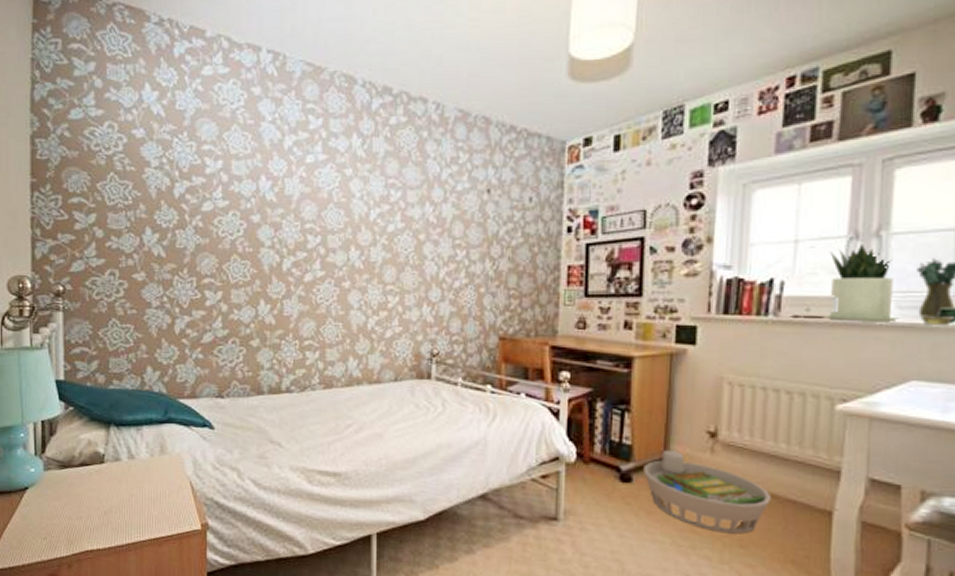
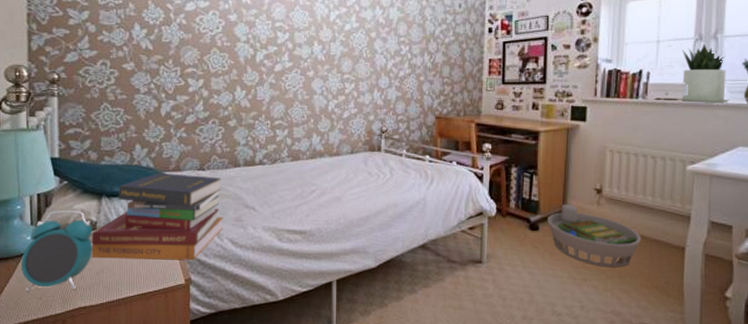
alarm clock: none [25,439,100,530] -> present [21,209,92,292]
books: none [99,399,245,503] -> present [91,172,223,261]

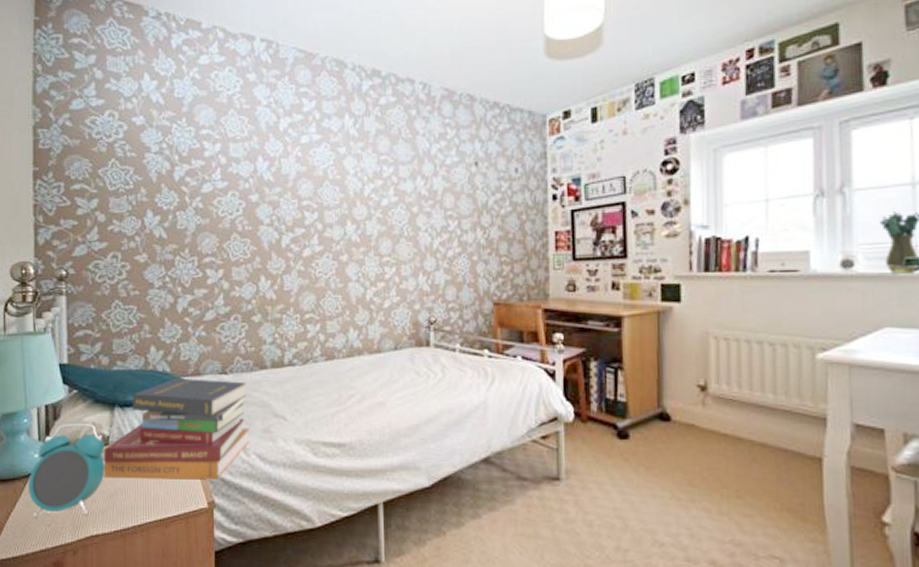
laundry basket: present [547,204,642,268] -> none [639,405,764,485]
planter: present [678,45,729,103] -> none [797,201,866,274]

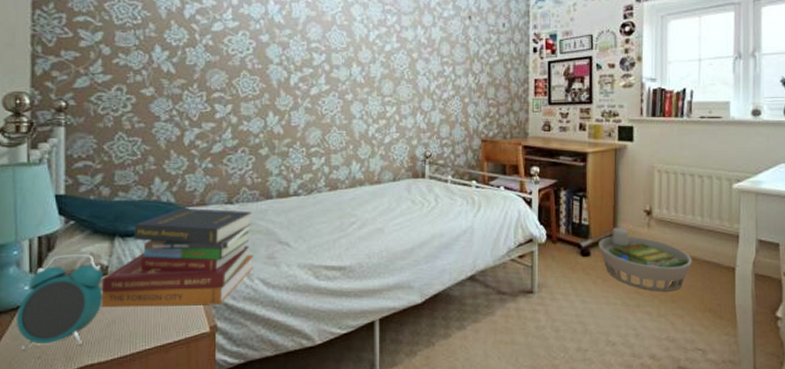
laundry basket: none [639,405,764,485] -> present [598,227,693,292]

